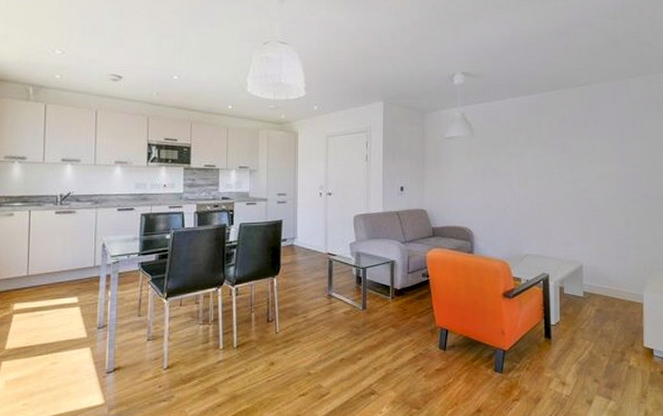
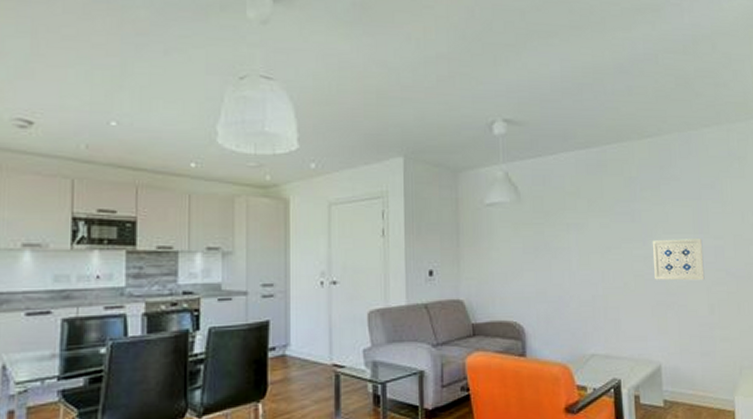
wall art: none [579,167,623,200] -> present [652,239,705,281]

